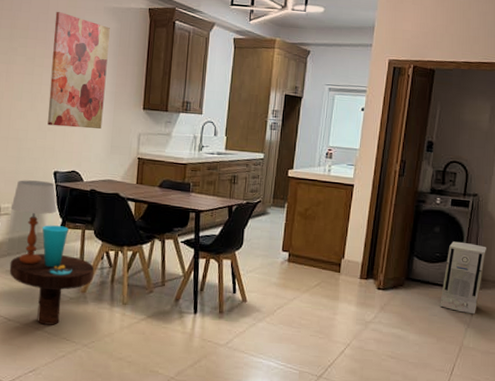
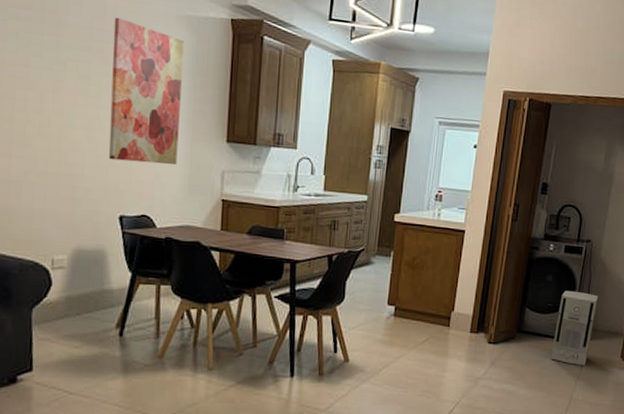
side table: present [9,225,95,325] -> none [67,280,173,397]
table lamp: present [11,180,57,265] -> none [67,226,125,328]

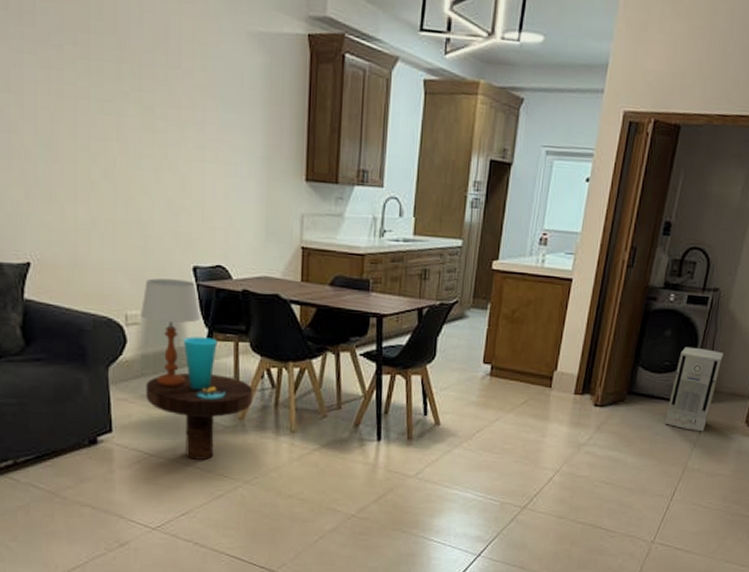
table lamp: none [67,226,125,328] -> present [141,278,201,388]
side table: none [67,280,173,397] -> present [145,336,254,460]
wall art: present [109,17,184,165] -> none [178,37,256,209]

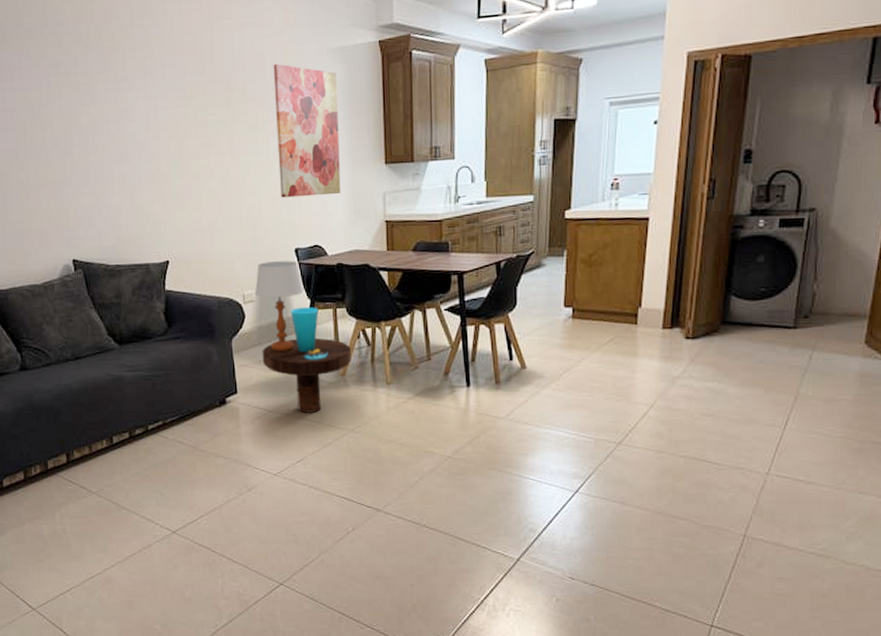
wall art: none [178,37,256,209] -> present [273,63,341,198]
air purifier: present [664,347,723,432] -> none [767,270,829,357]

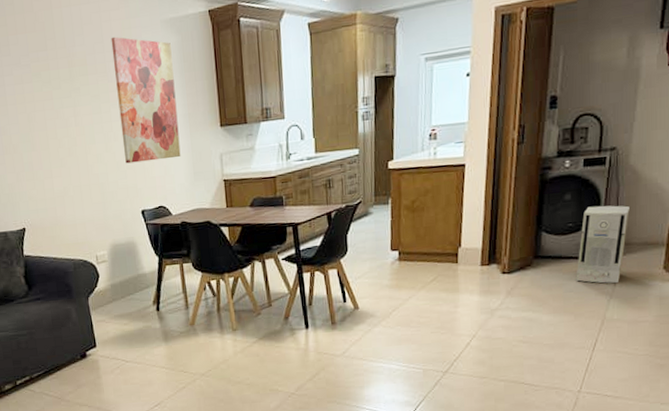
table lamp: present [255,261,304,352] -> none [107,221,152,307]
side table: present [262,307,352,413] -> none [116,263,200,361]
air purifier: none [767,270,829,357] -> present [576,205,630,284]

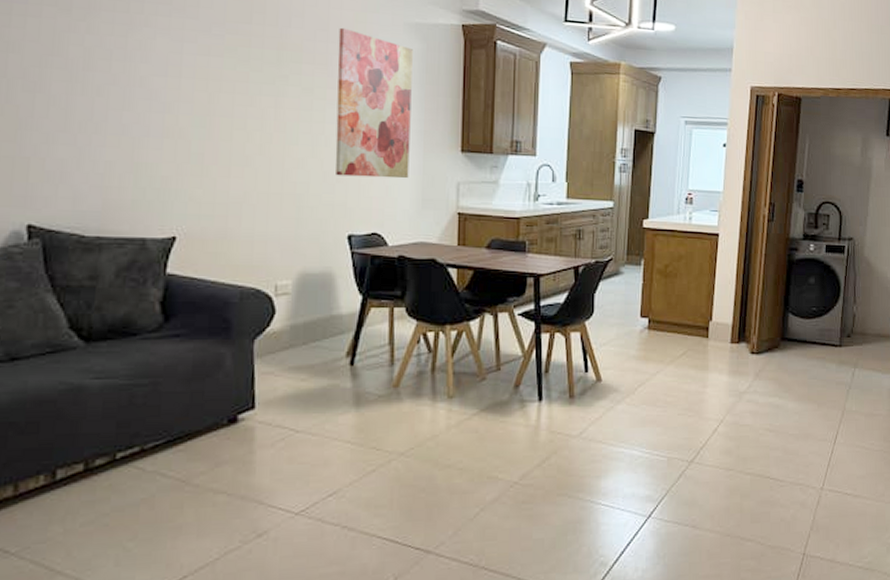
air purifier: present [576,205,630,284] -> none [819,292,865,374]

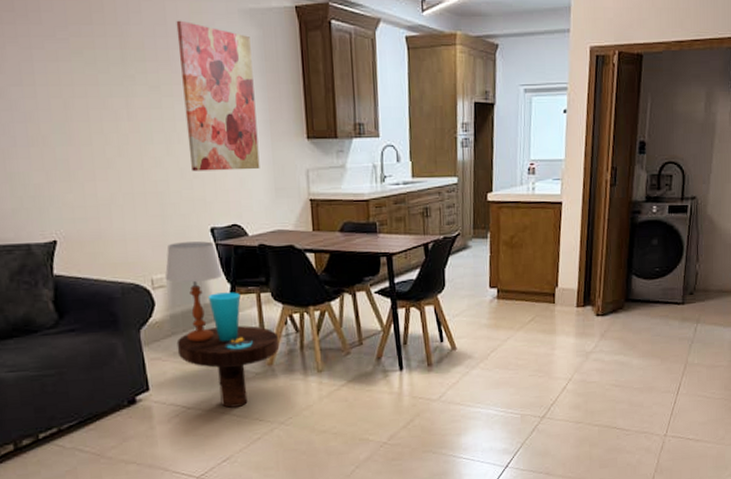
table lamp: none [292,248,355,358] -> present [165,241,223,343]
side table: none [293,304,409,433] -> present [176,292,280,408]

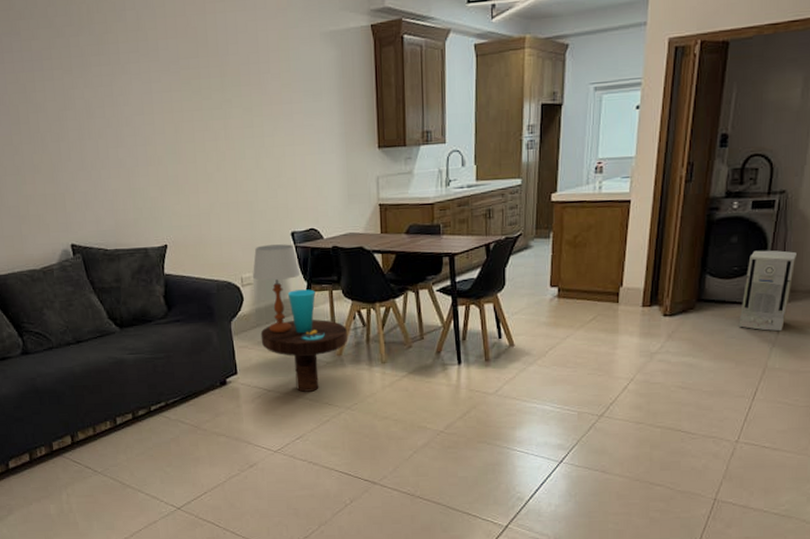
wall art: present [176,20,260,172] -> none [266,47,335,182]
air purifier: none [662,252,707,329] -> present [739,250,797,332]

